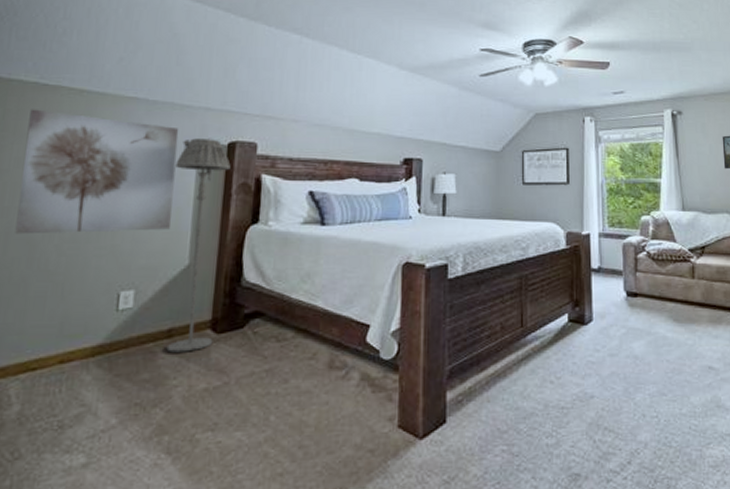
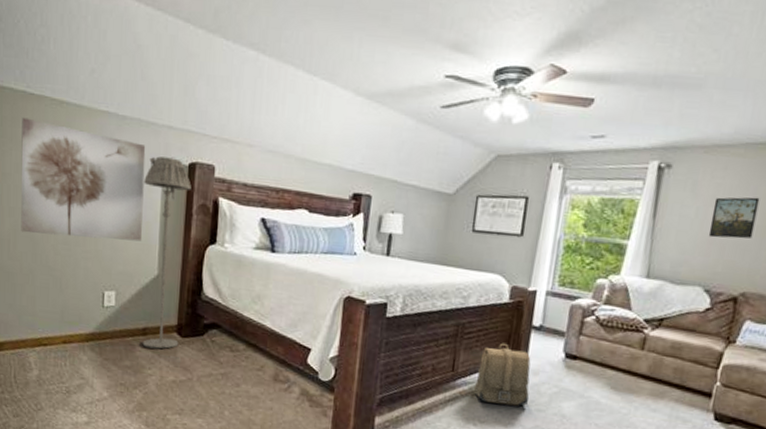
backpack: none [545,290,600,355] -> present [473,343,531,407]

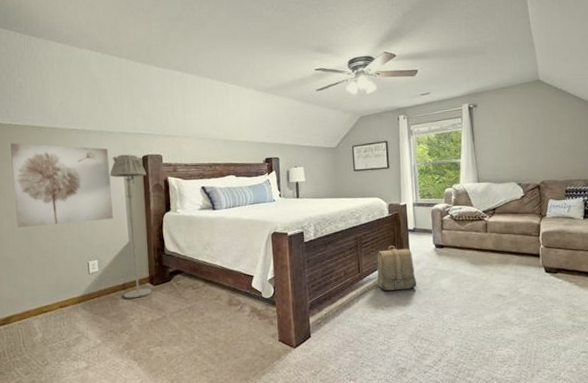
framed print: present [708,197,760,239] -> none [510,117,539,148]

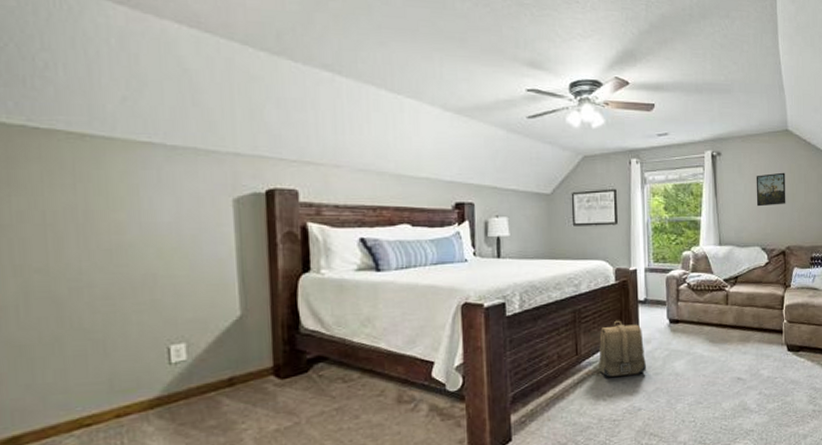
wall art: present [10,143,114,228] -> none [23,156,216,294]
floor lamp: present [110,154,152,299] -> none [210,186,278,400]
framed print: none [510,117,539,148] -> present [756,172,786,207]

